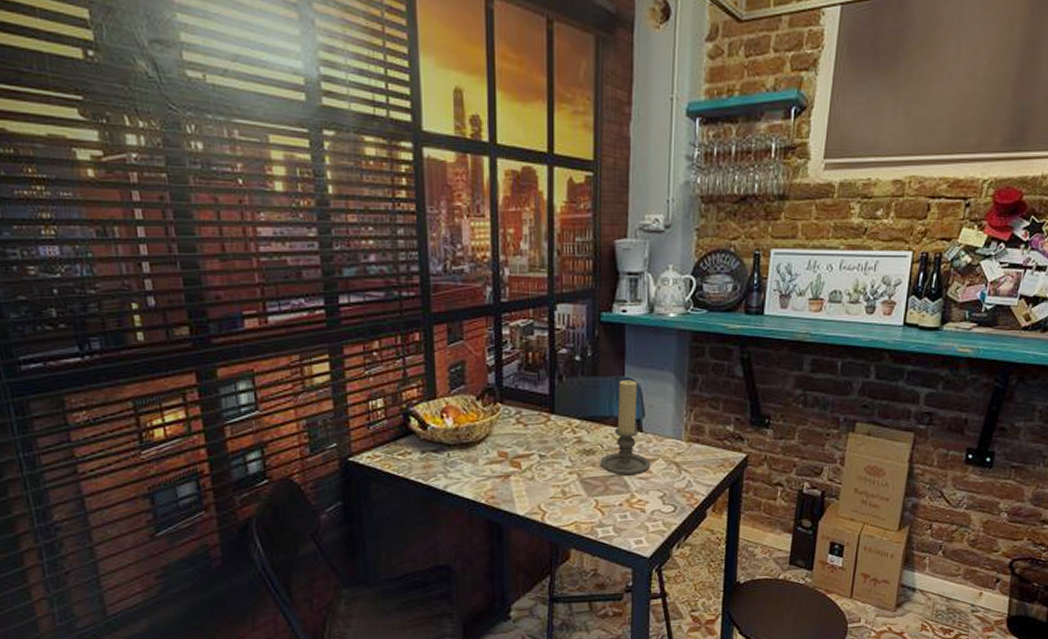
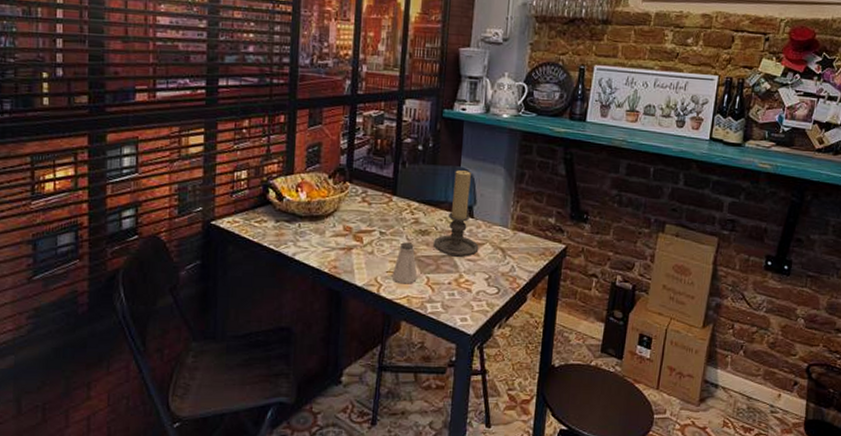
saltshaker: none [556,464,585,510] -> present [391,242,418,284]

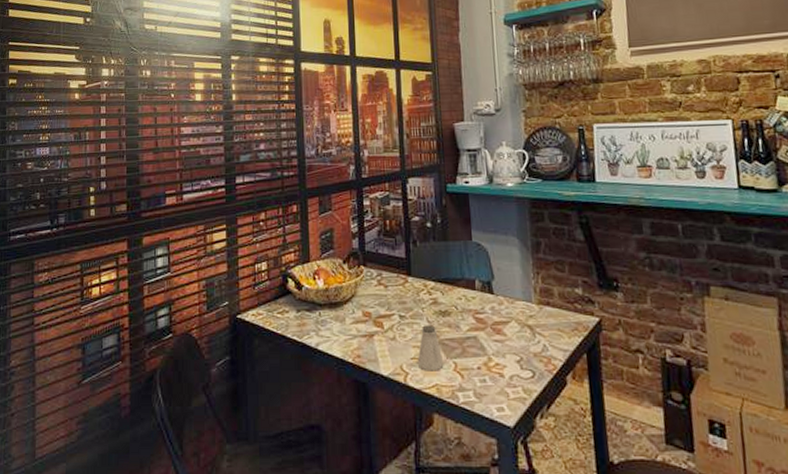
candle holder: present [433,170,479,258] -> none [455,244,505,339]

